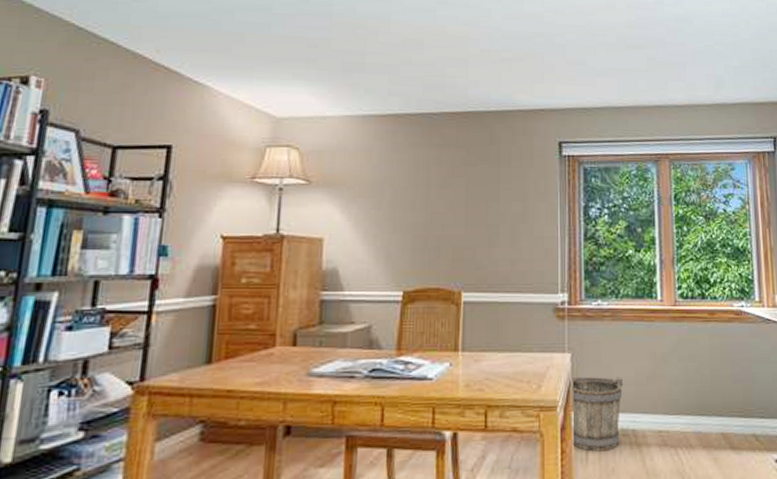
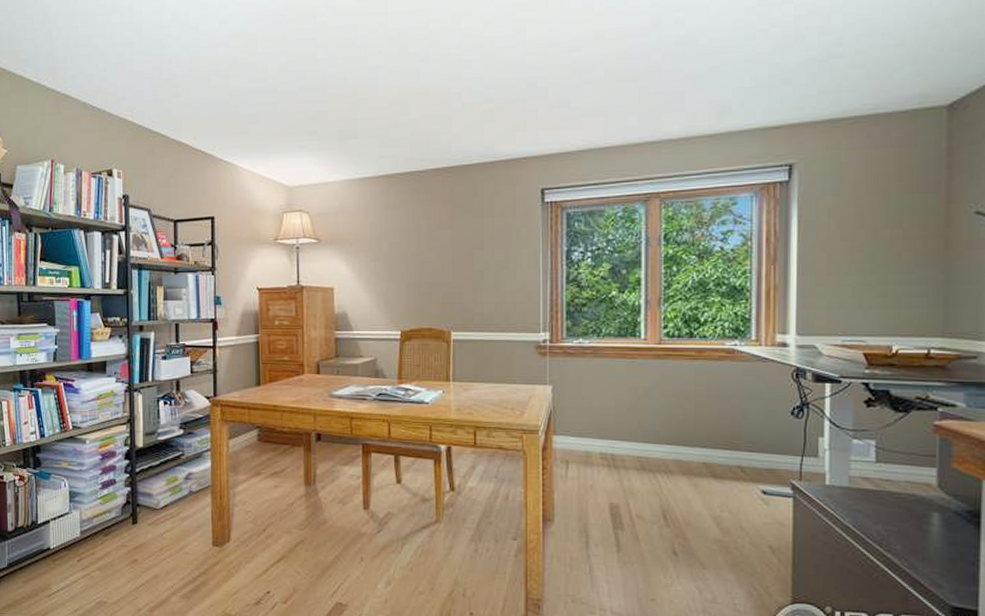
bucket: present [571,376,623,452] -> none [552,406,602,470]

